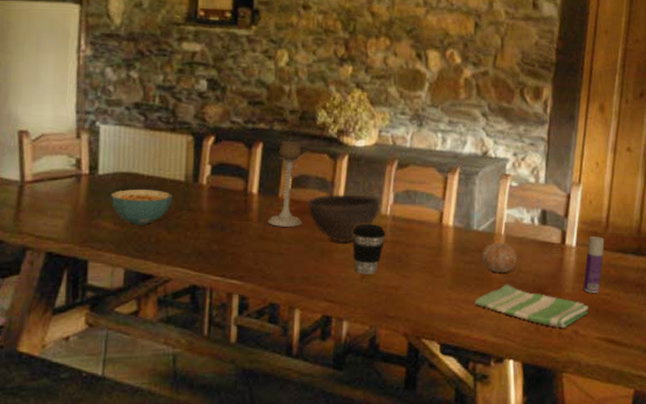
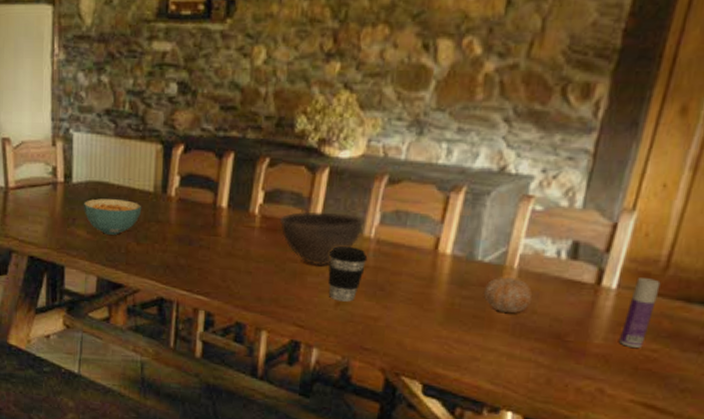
candle holder: present [267,140,302,227] -> none [236,150,277,245]
dish towel: present [474,284,588,328] -> none [469,326,624,385]

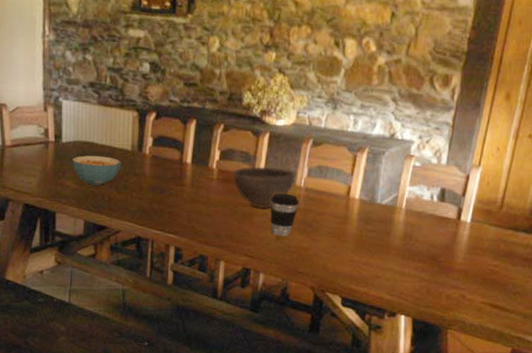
fruit: present [483,277,533,314] -> none [382,215,416,242]
bottle: present [619,278,661,348] -> none [474,214,498,264]

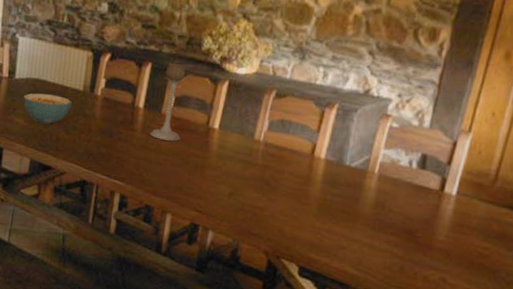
candle holder: none [199,118,229,193] -> present [150,62,187,141]
bowl: present [232,166,297,208] -> none [186,115,256,161]
coffee cup: present [270,193,299,236] -> none [224,146,257,193]

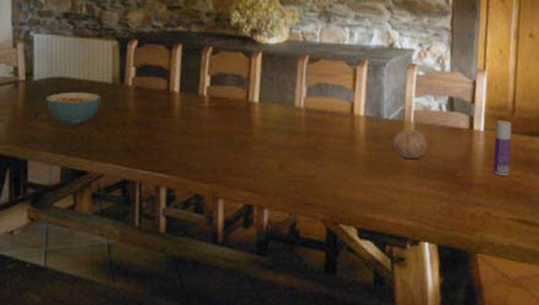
candle holder: present [150,62,187,141] -> none [189,41,222,122]
fruit: none [350,180,390,211] -> present [392,130,428,160]
bottle: none [458,187,491,245] -> present [493,120,512,176]

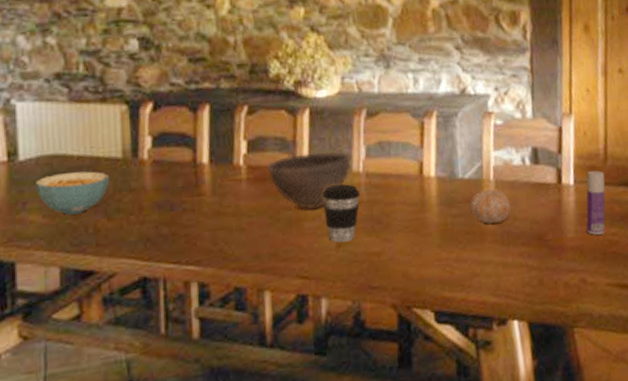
bowl: none [225,88,295,135] -> present [266,151,352,209]
coffee cup: none [270,117,301,165] -> present [323,184,361,243]

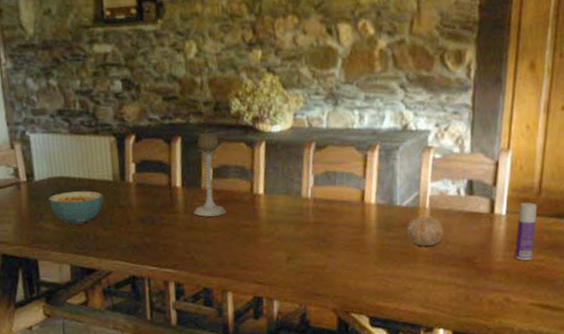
candle holder: none [223,98,264,199] -> present [193,132,226,217]
bowl: present [266,151,352,209] -> none [229,179,302,228]
coffee cup: present [323,184,361,243] -> none [276,208,308,256]

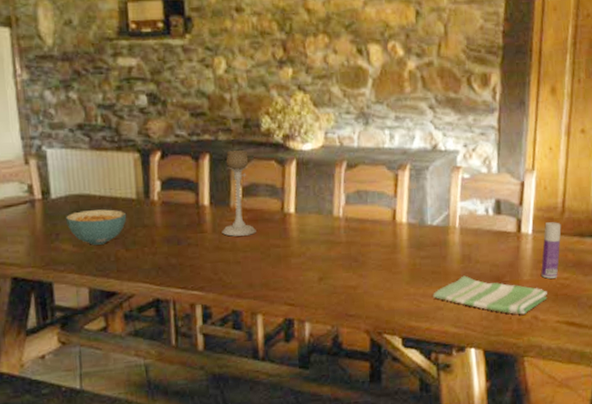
dish towel: none [401,256,521,297] -> present [433,275,548,315]
fruit: present [405,216,444,247] -> none [436,235,474,266]

